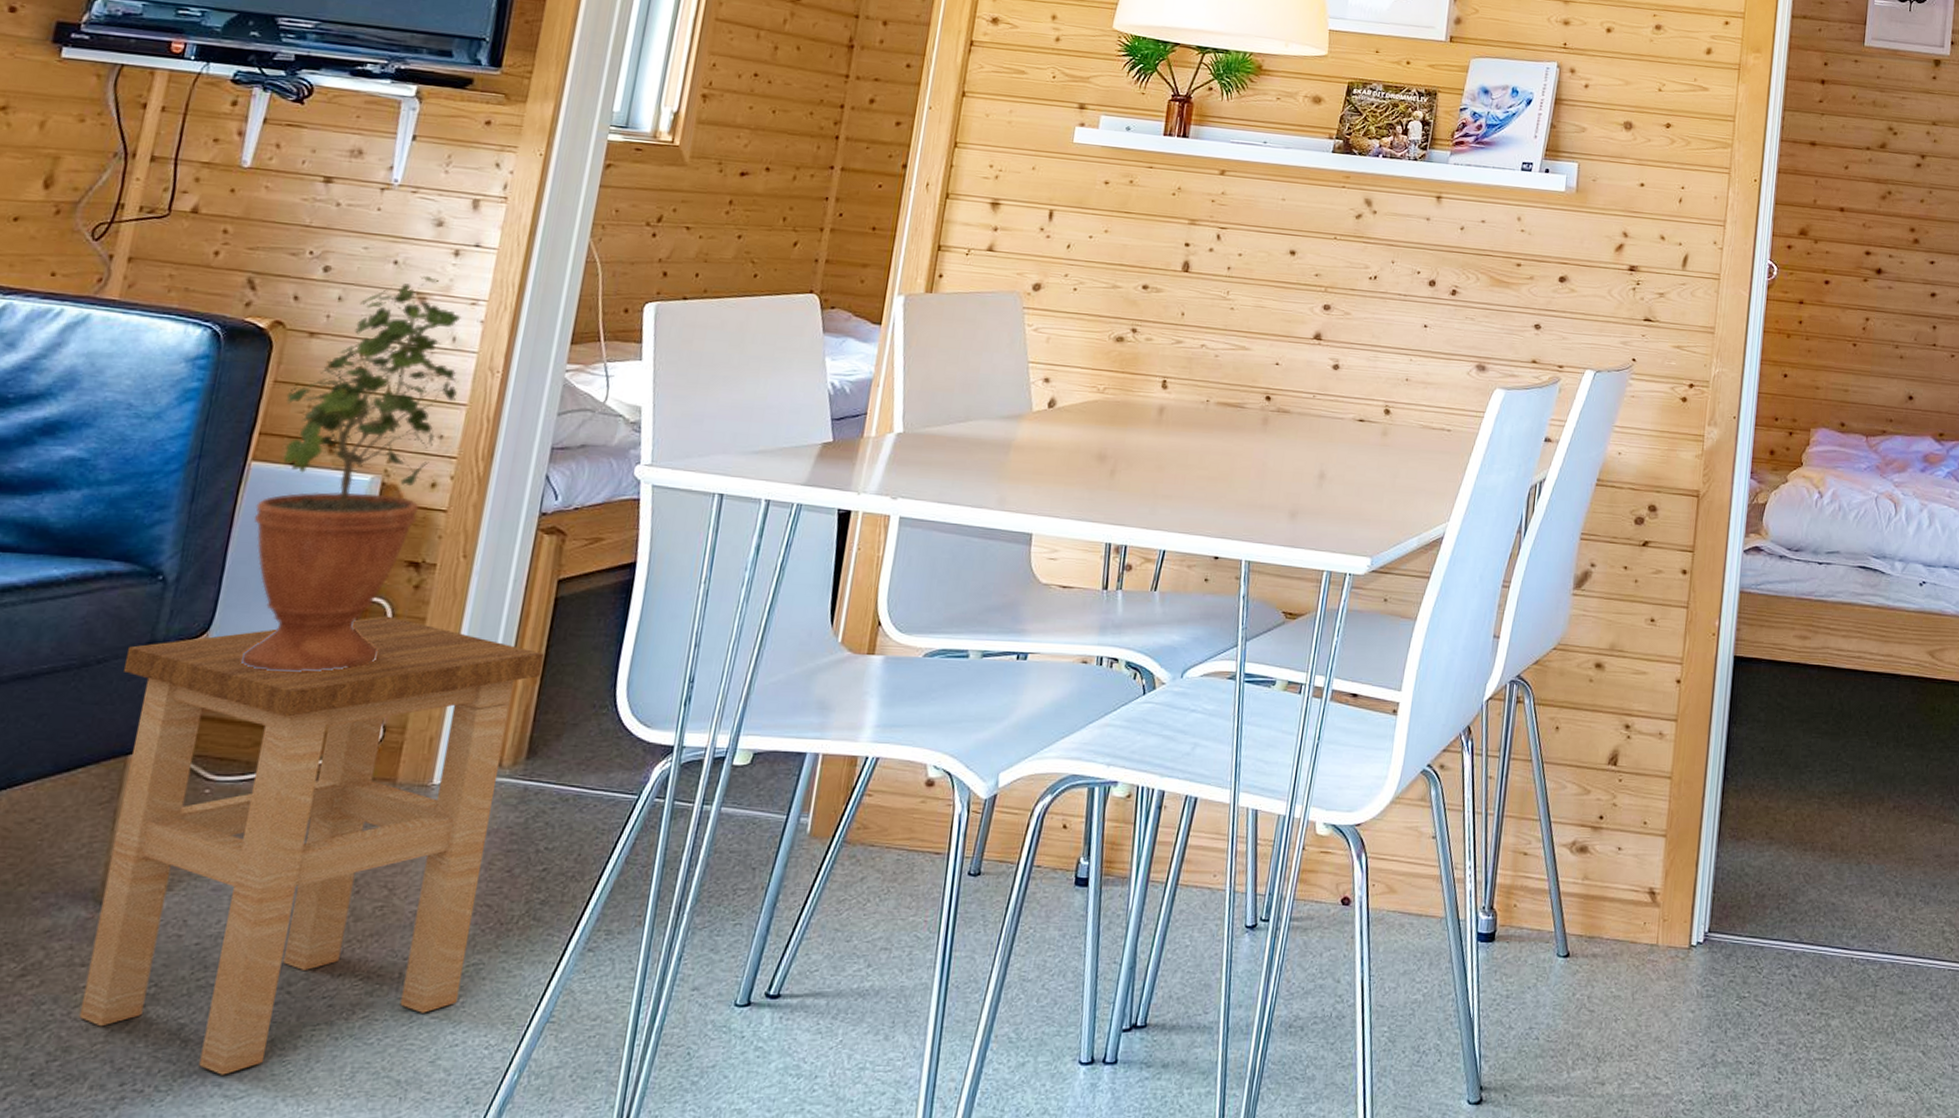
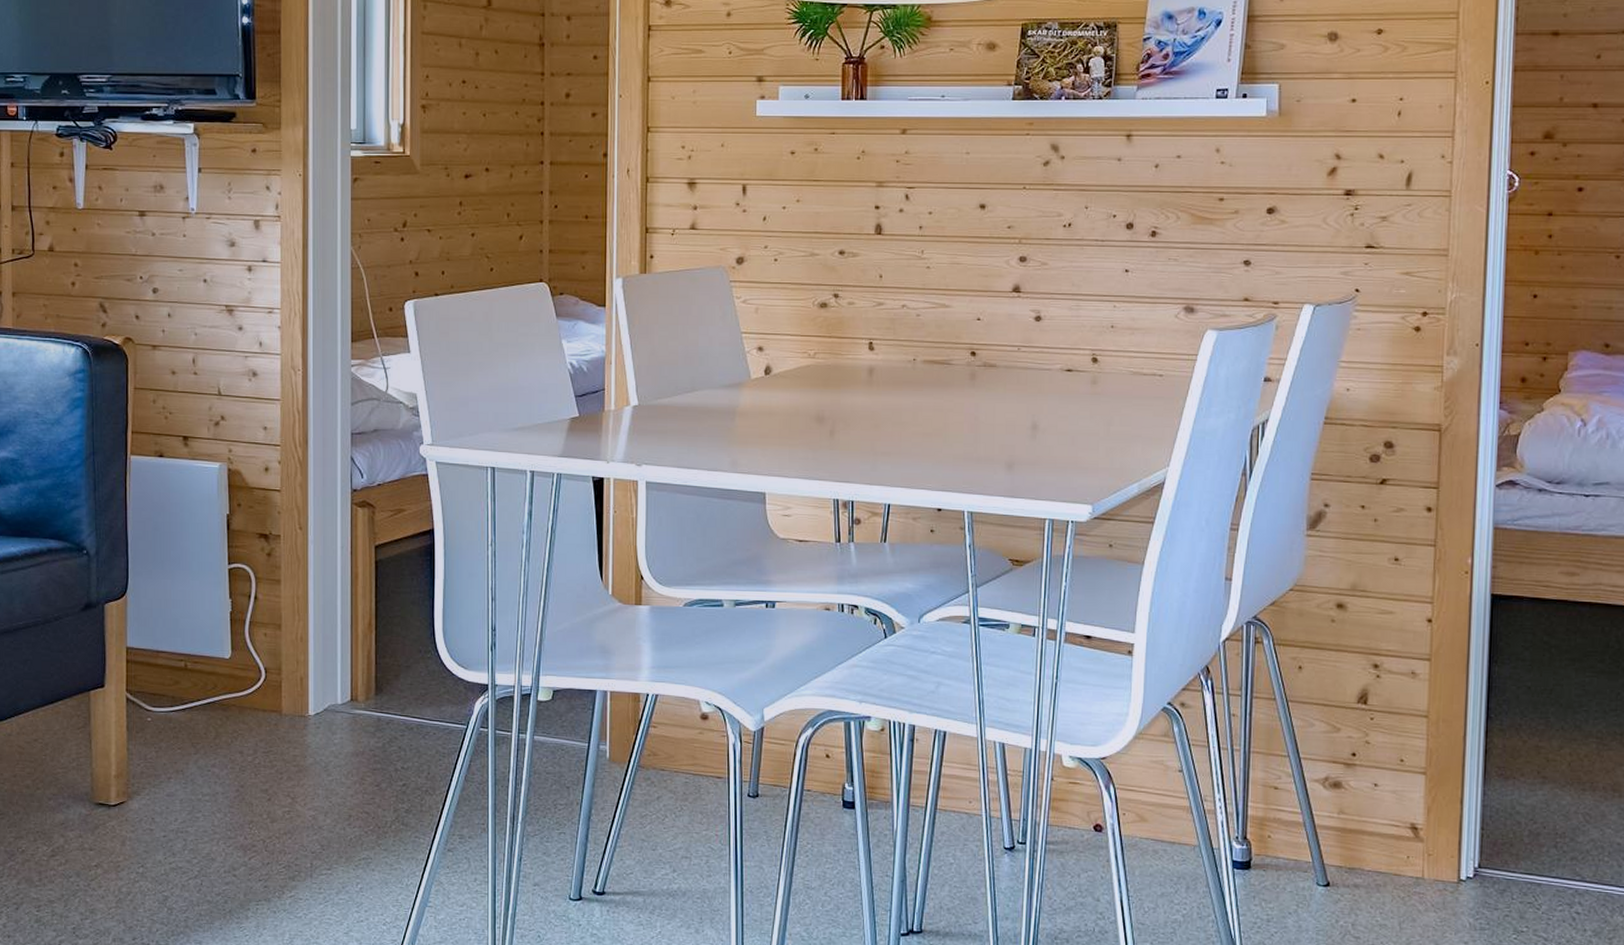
stool: present [79,616,544,1075] -> none [74,579,374,936]
potted plant: present [240,275,462,672] -> none [141,290,271,626]

